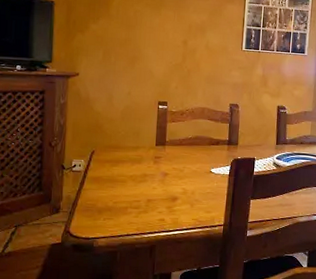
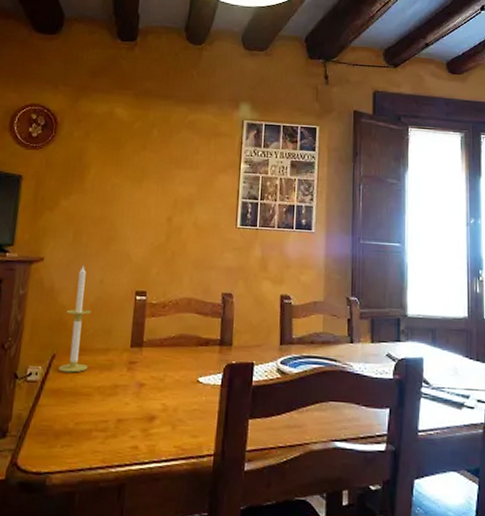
candle: none [97,79,122,165] -> present [58,265,92,373]

